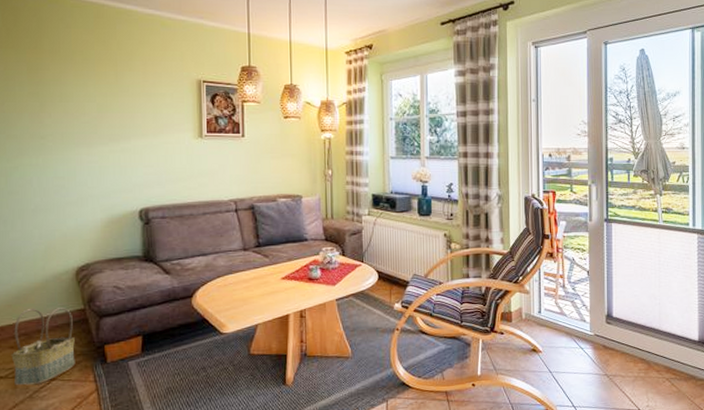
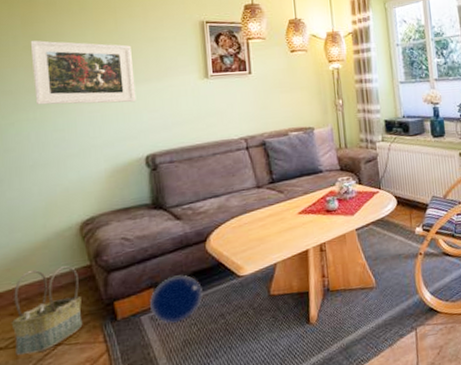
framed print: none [35,88,133,156] -> present [30,40,136,105]
ball: none [138,326,188,370] -> present [150,274,204,323]

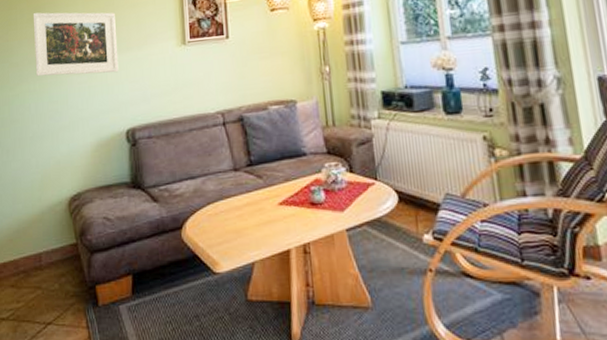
basket: present [11,266,83,355] -> none [12,242,69,329]
ball: present [150,274,204,323] -> none [128,264,179,317]

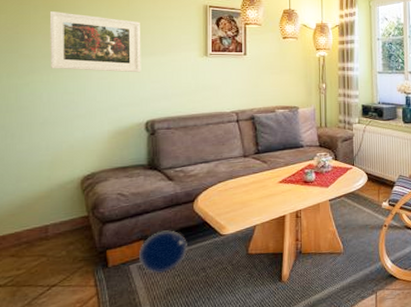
ball: none [128,264,179,317] -> present [139,230,188,273]

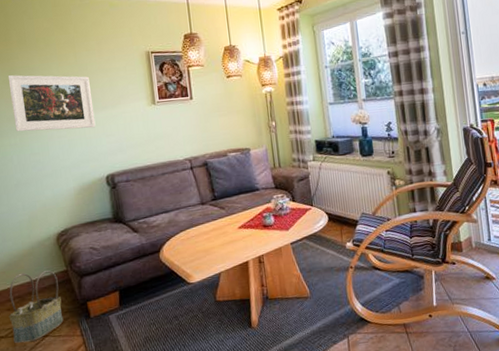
basket: none [11,215,77,293] -> present [8,270,64,343]
ball: present [139,230,188,273] -> none [116,280,160,322]

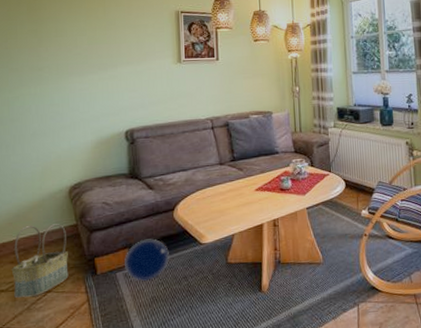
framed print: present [7,75,96,132] -> none [34,25,119,83]
ball: none [116,280,160,322] -> present [125,238,170,281]

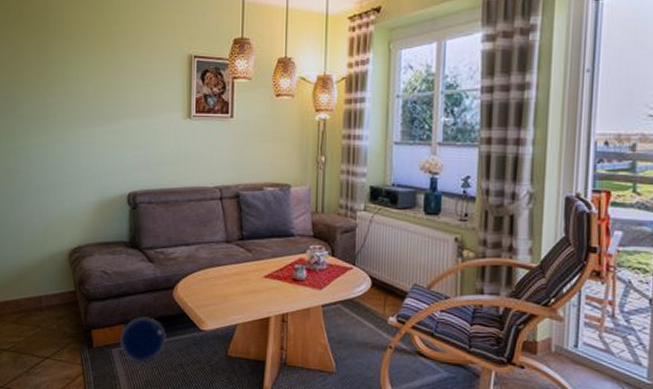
basket: present [11,224,69,298] -> none [13,287,66,361]

